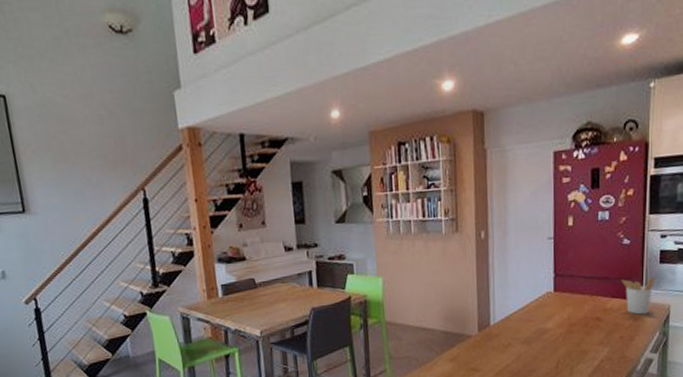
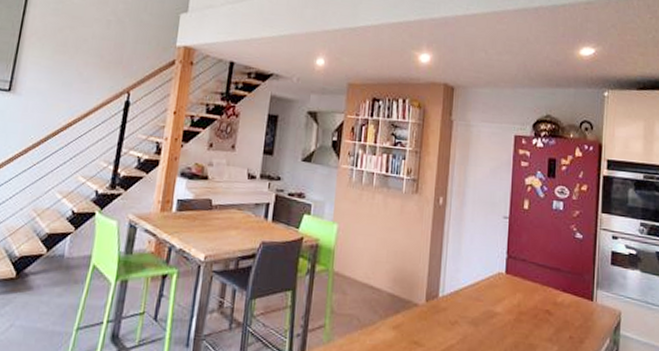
utensil holder: present [622,277,655,315] -> none [573,274,607,316]

